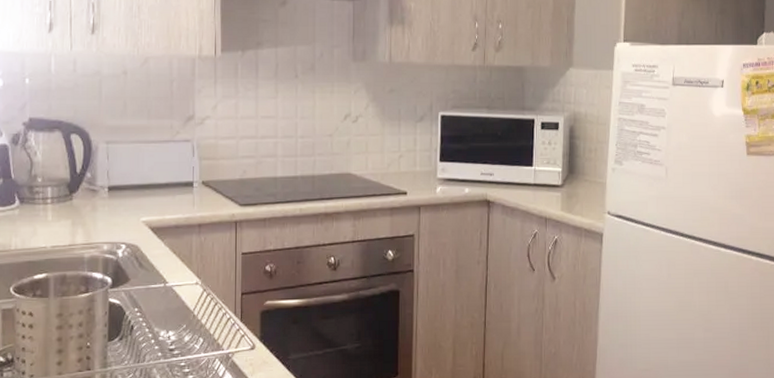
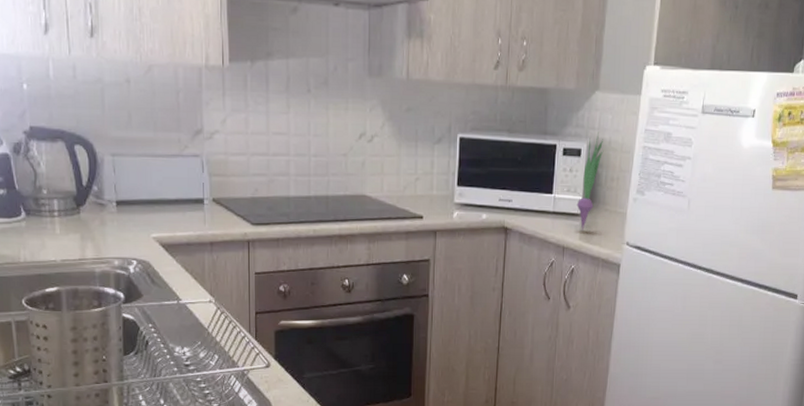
root vegetable: none [556,105,581,201] -> present [576,131,604,230]

